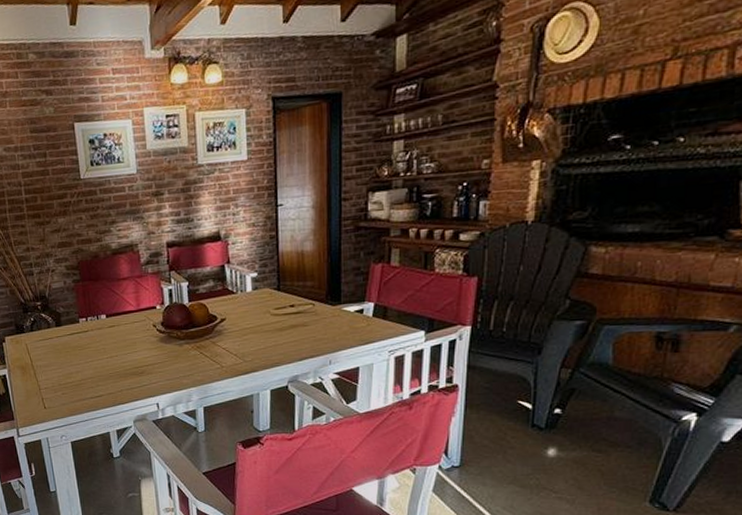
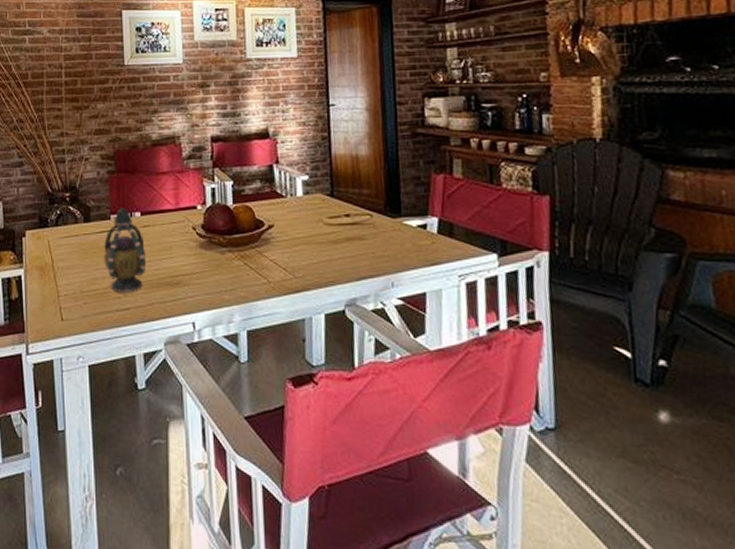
teapot: none [75,312,114,383] -> present [104,208,147,293]

